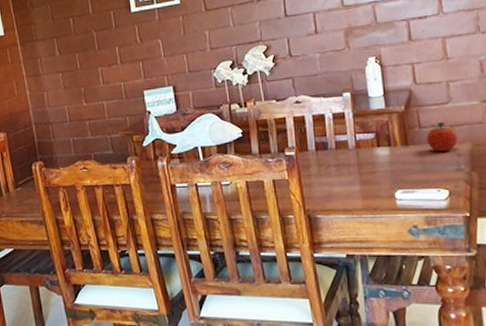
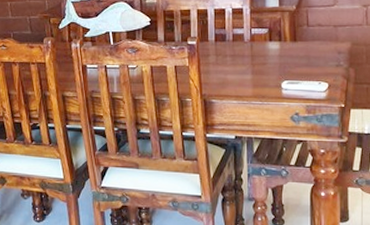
fruit: present [427,122,458,151] -> none [313,22,339,48]

